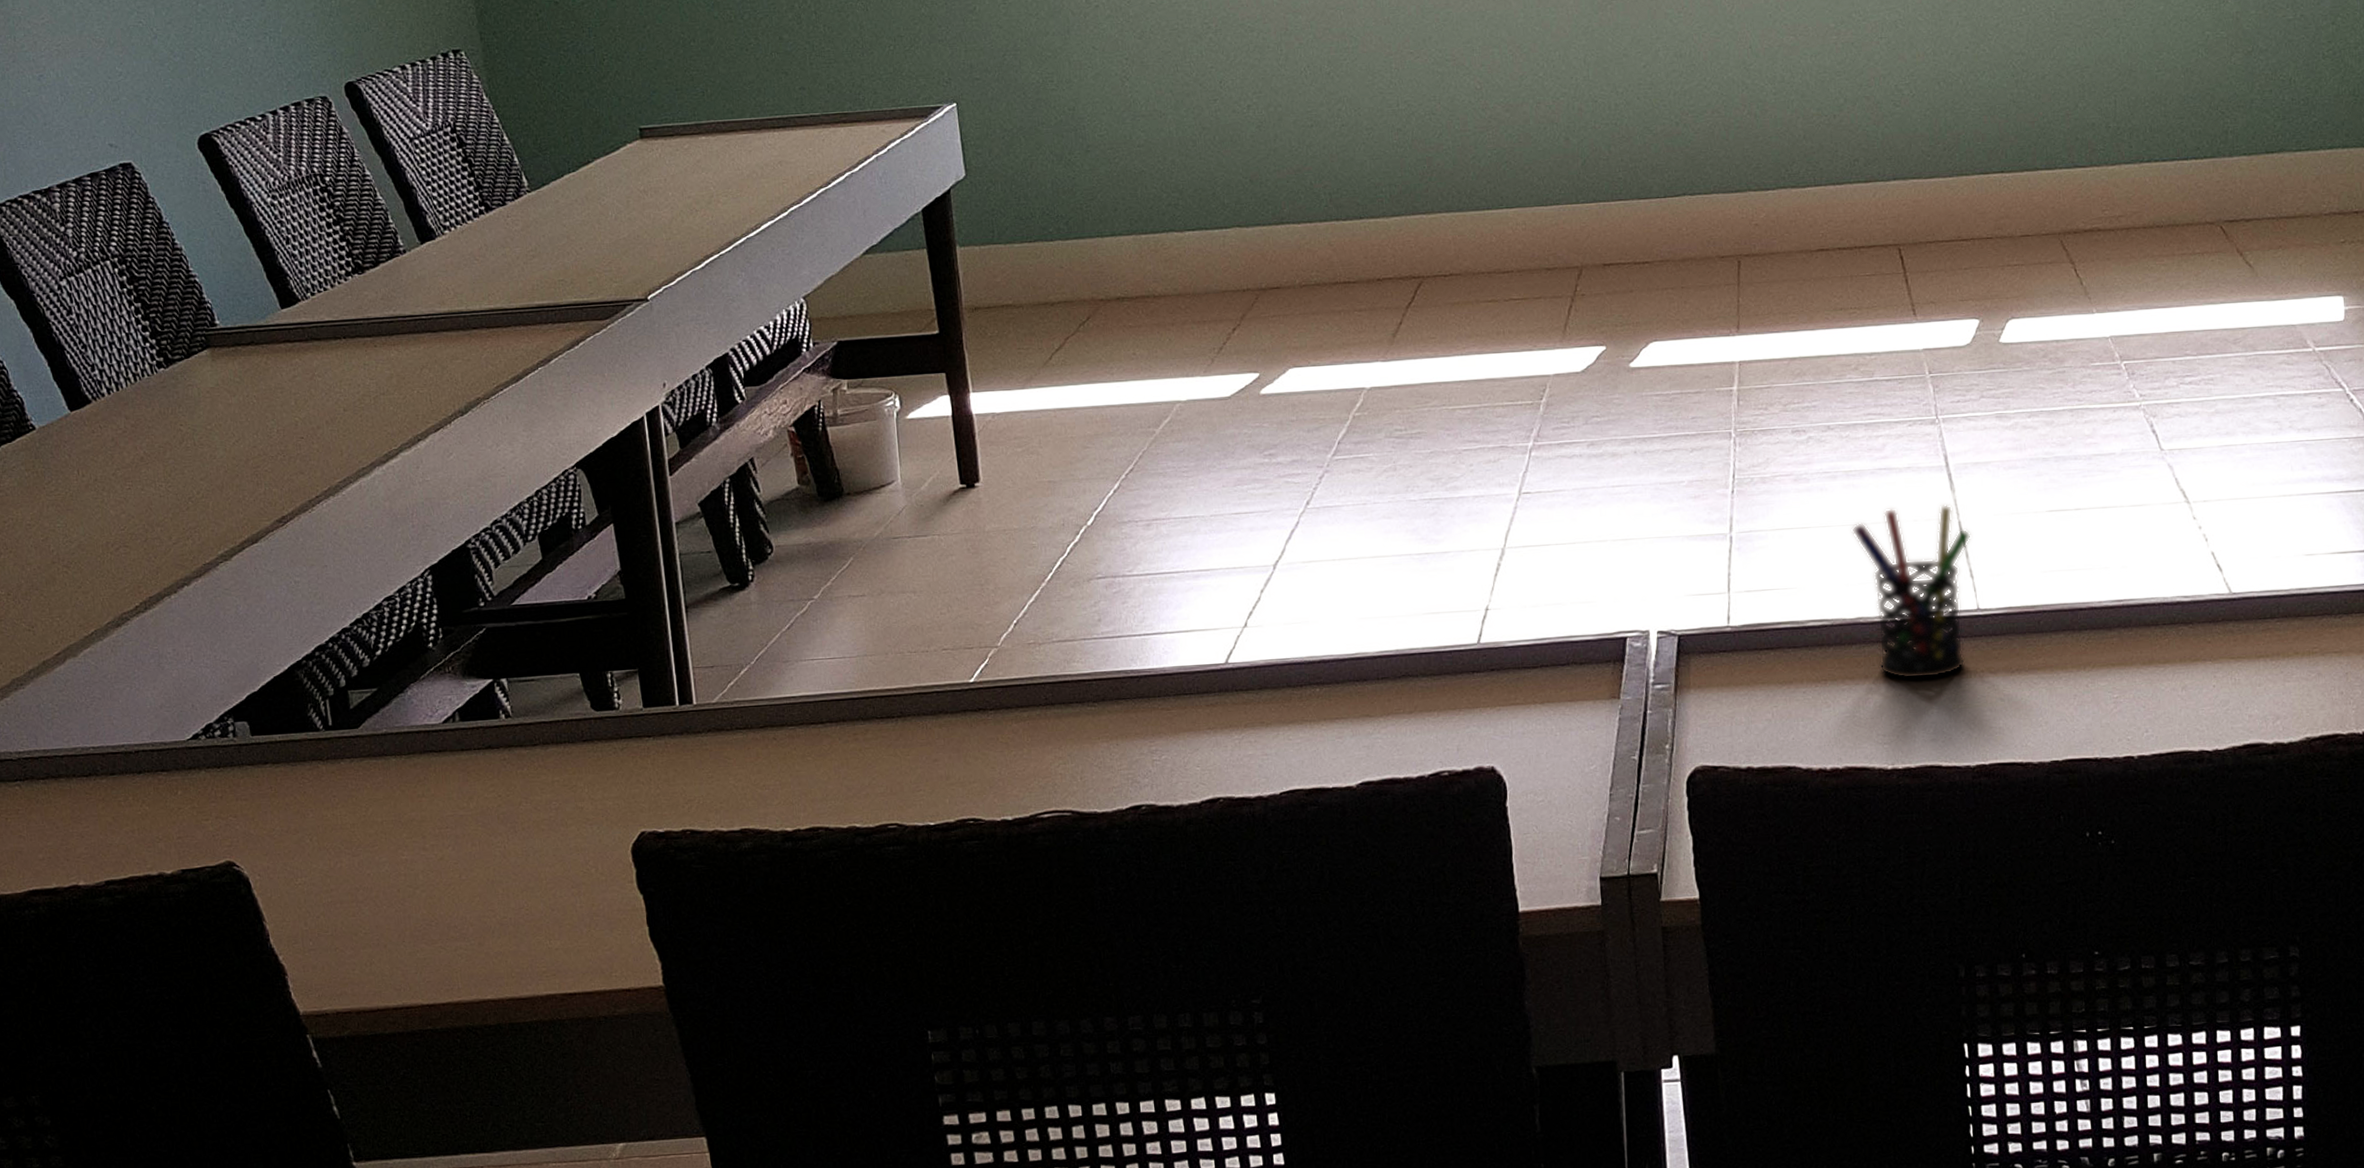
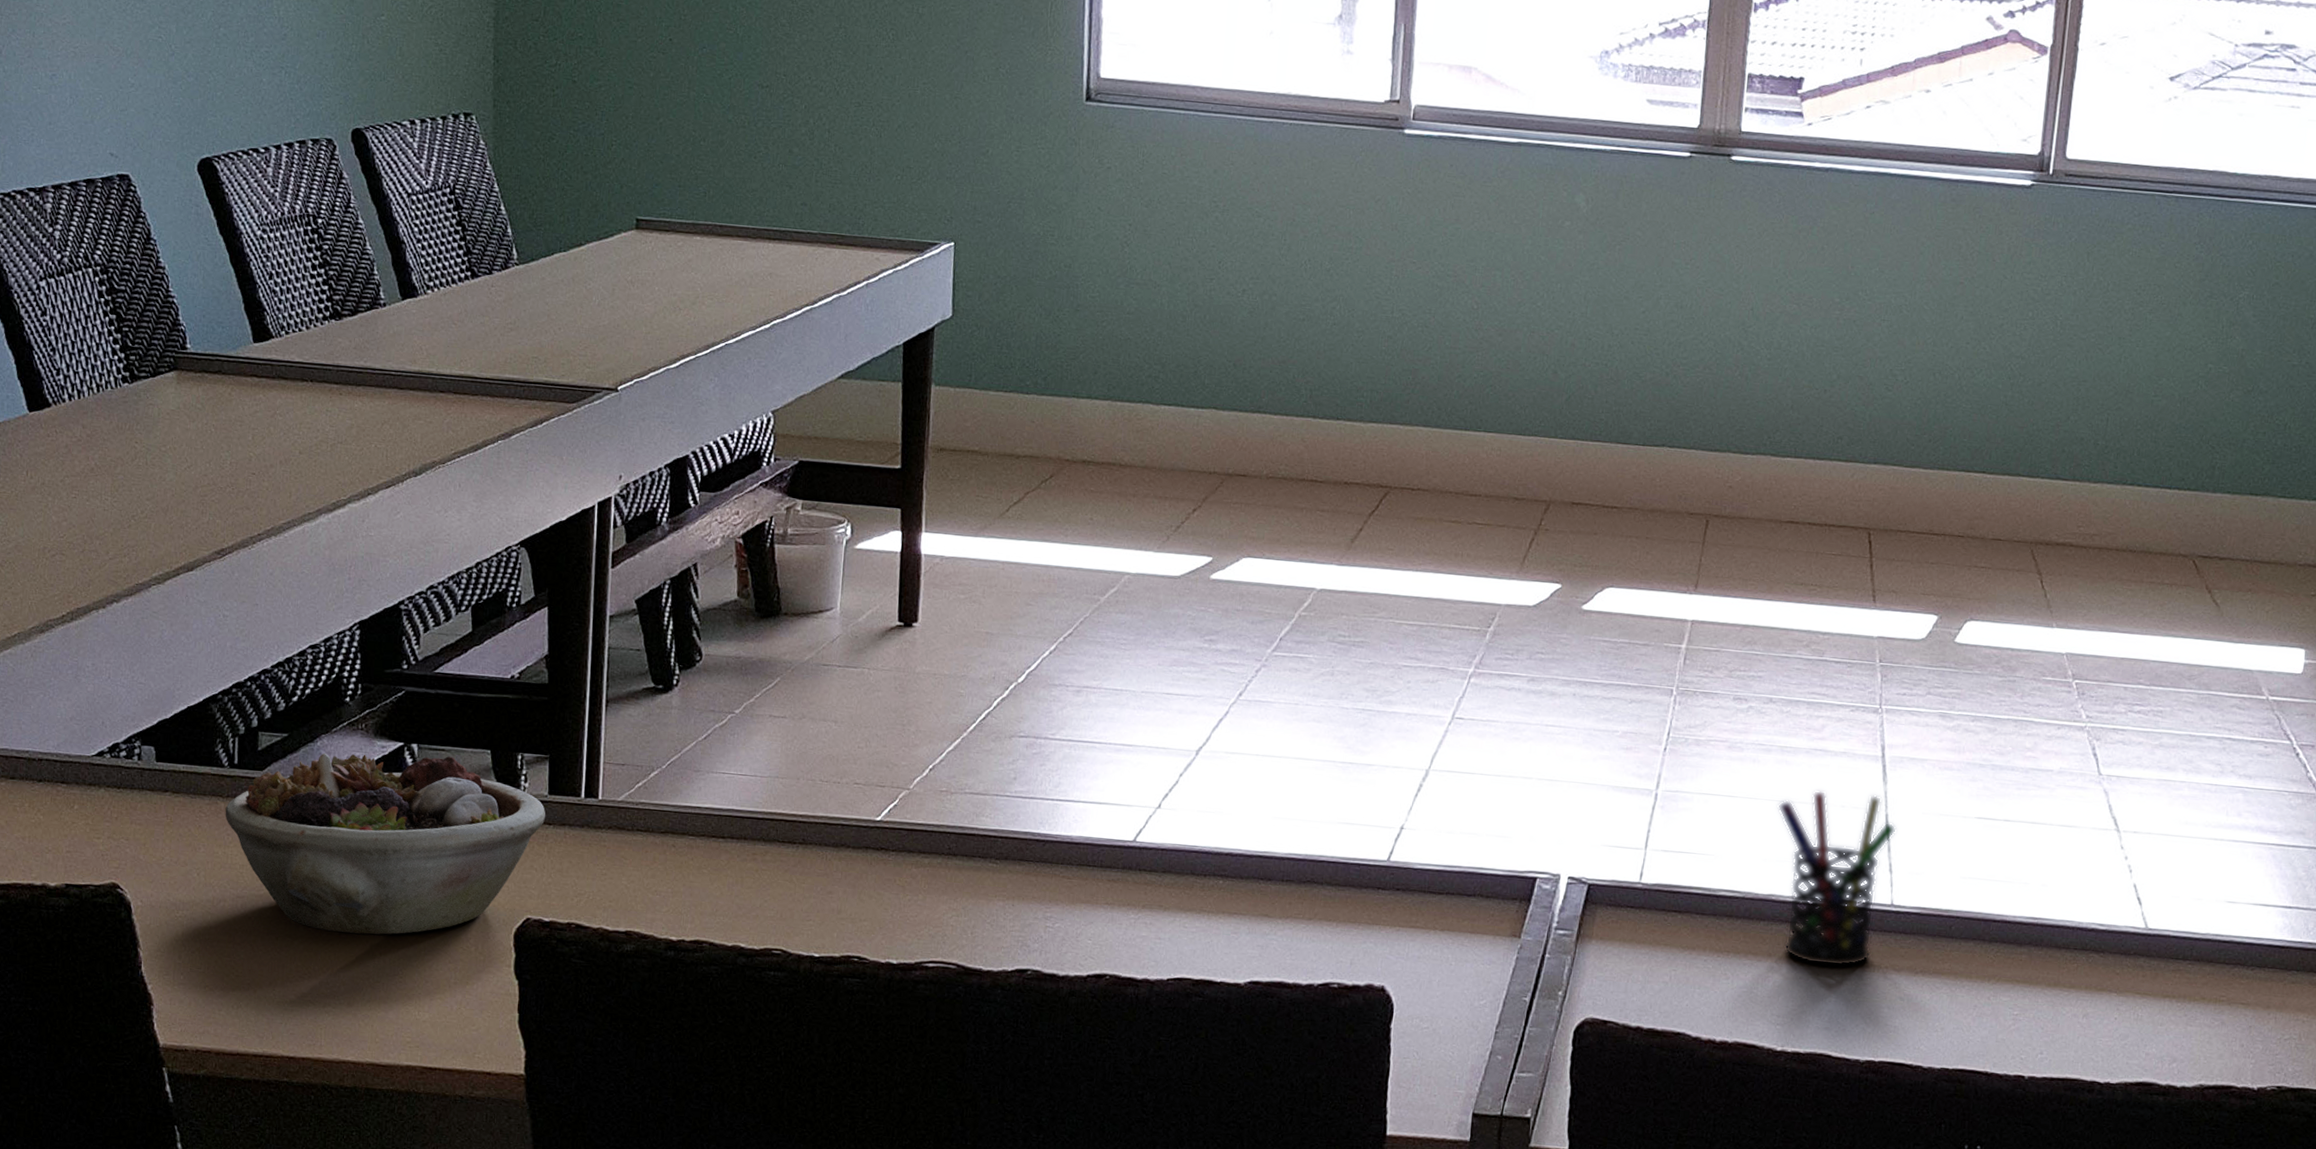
succulent planter: none [327,685,644,875] -> present [225,752,546,935]

